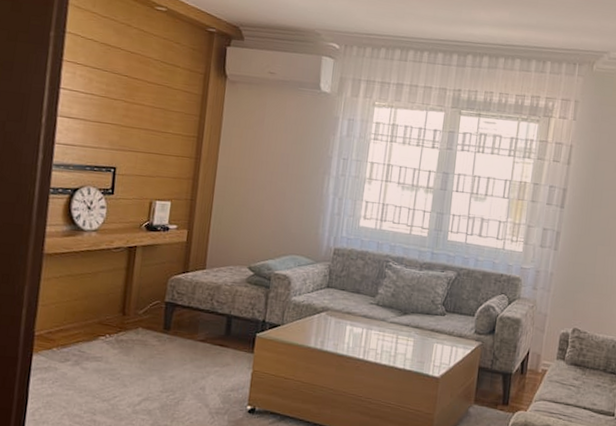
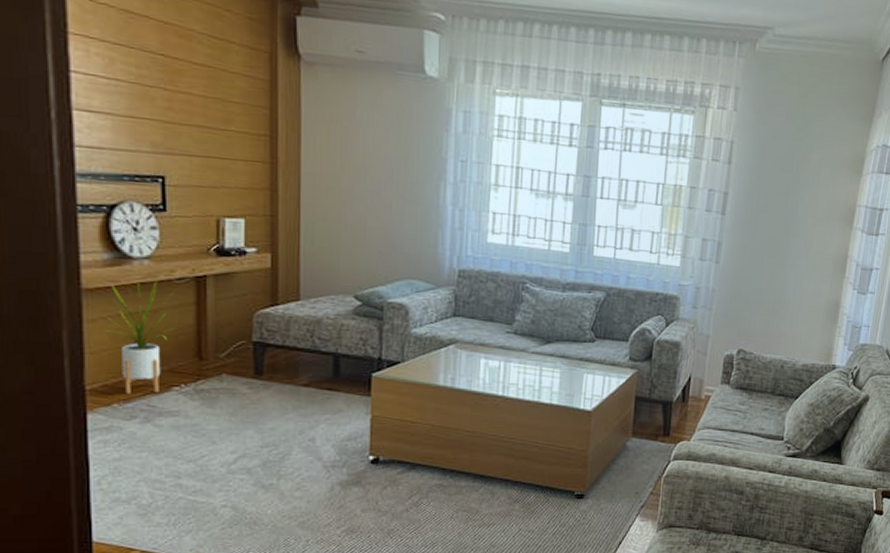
house plant: none [55,246,112,341] -> present [104,277,175,394]

